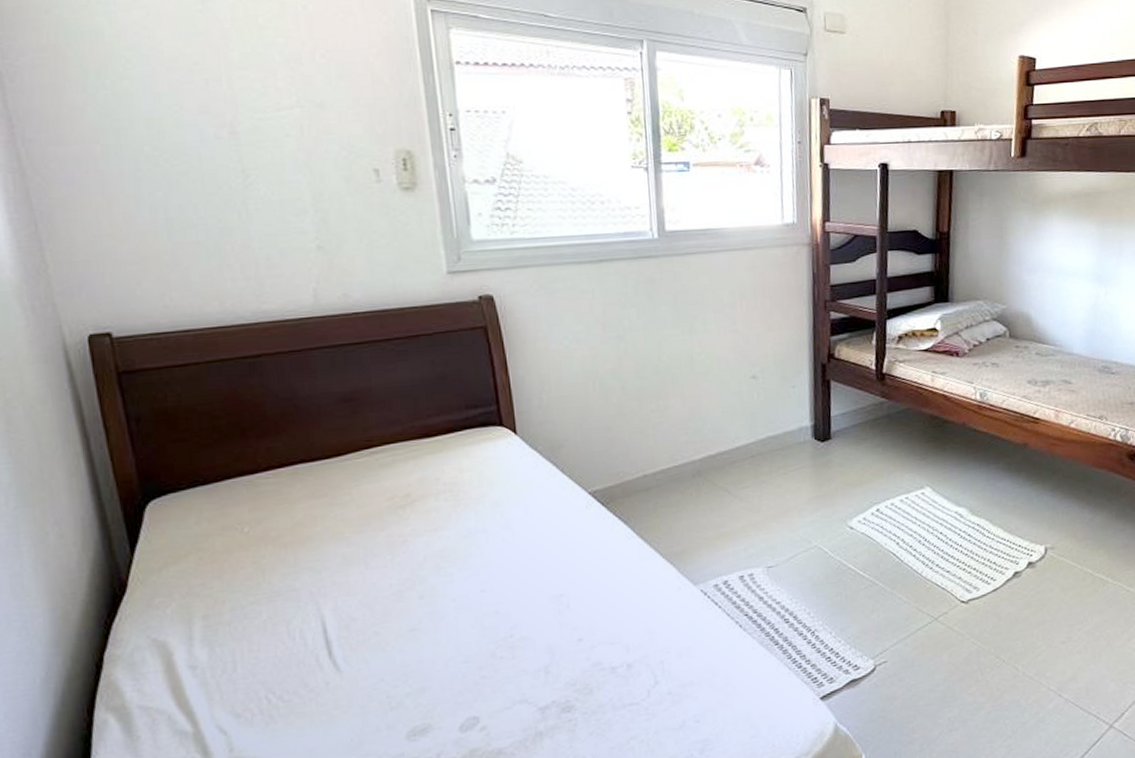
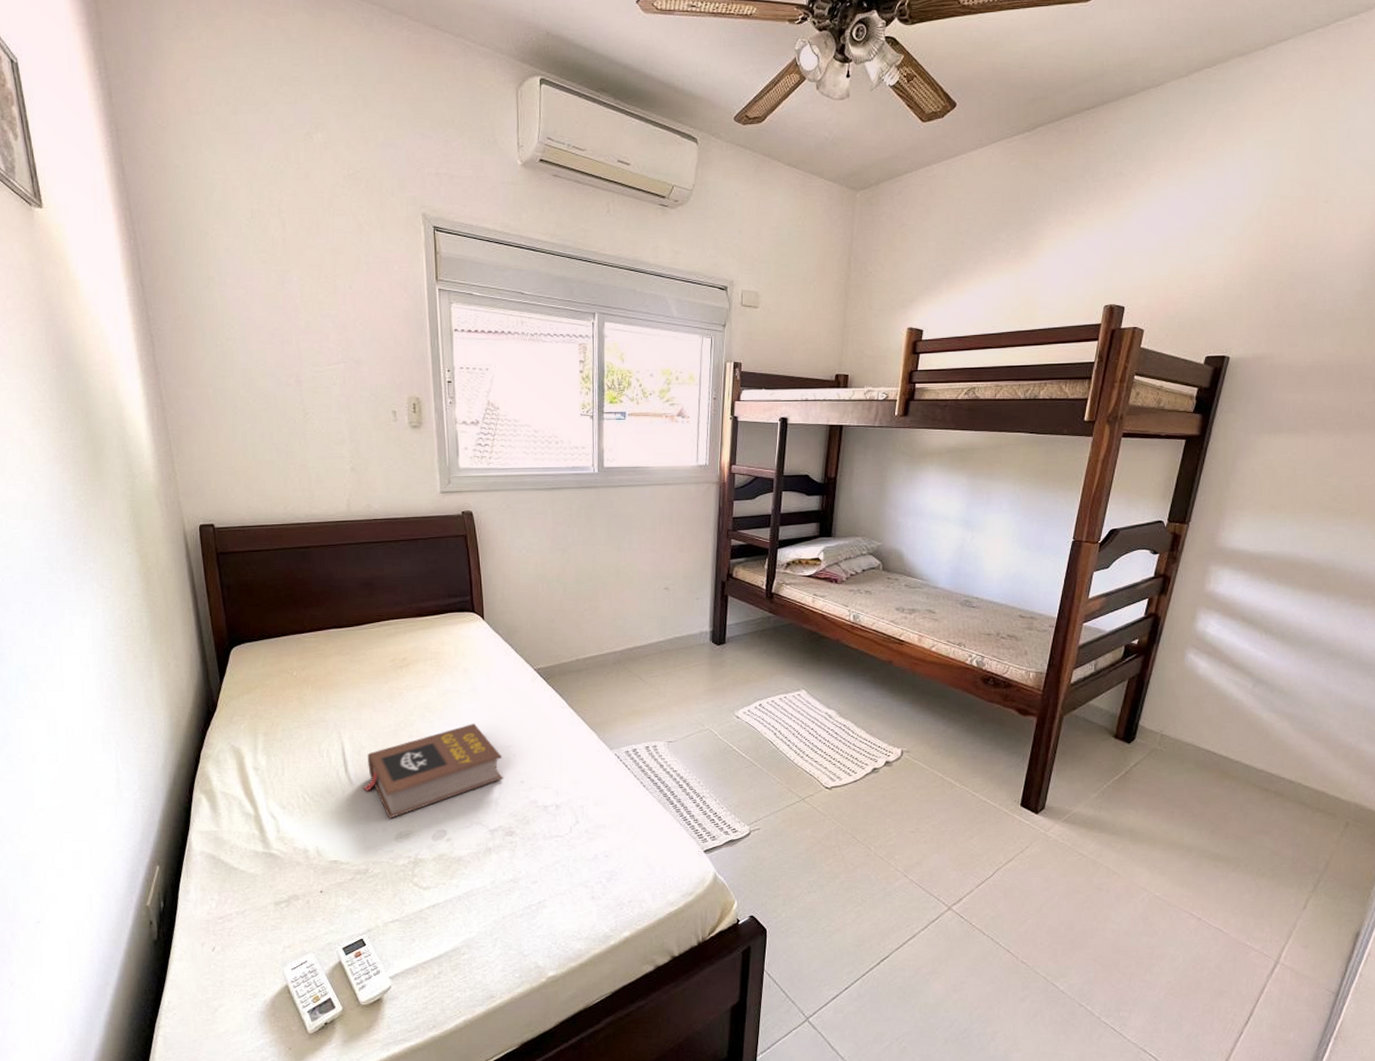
book: none [354,571,554,712] -> present [362,724,503,819]

